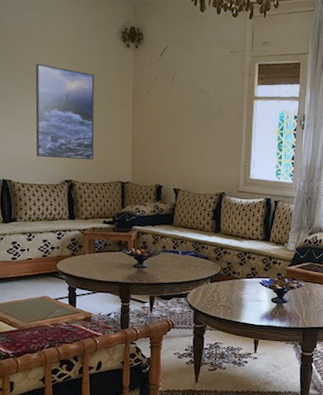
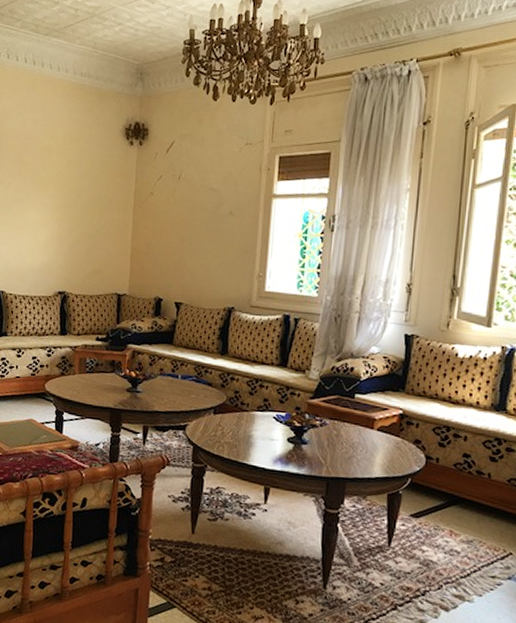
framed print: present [35,63,95,160] -> none [30,166,95,269]

